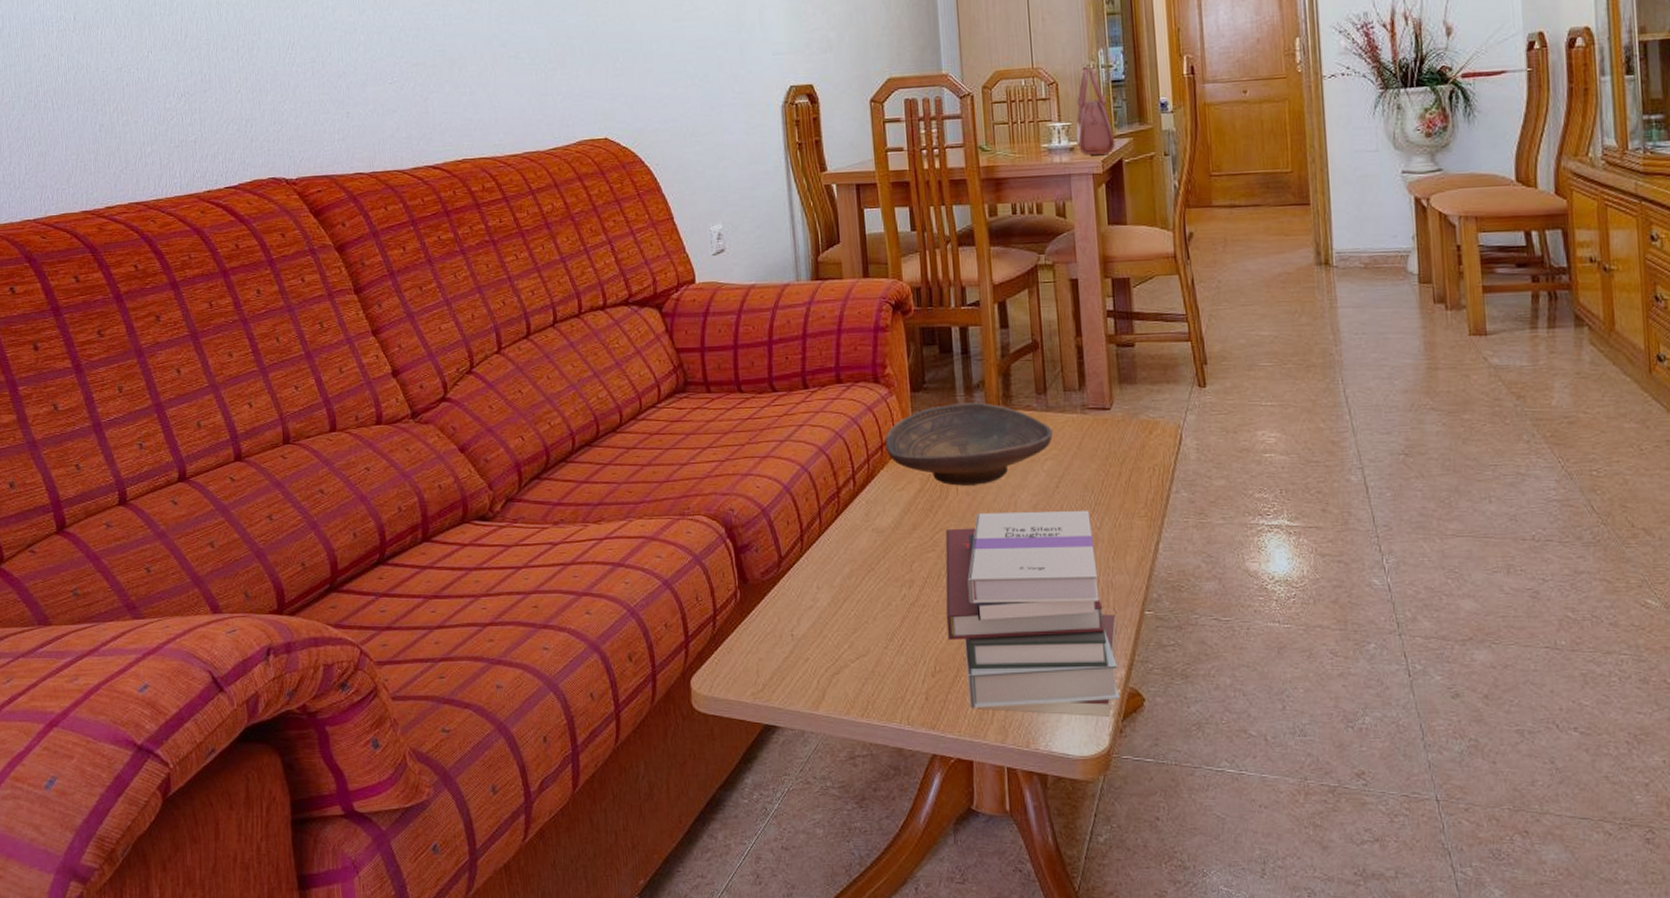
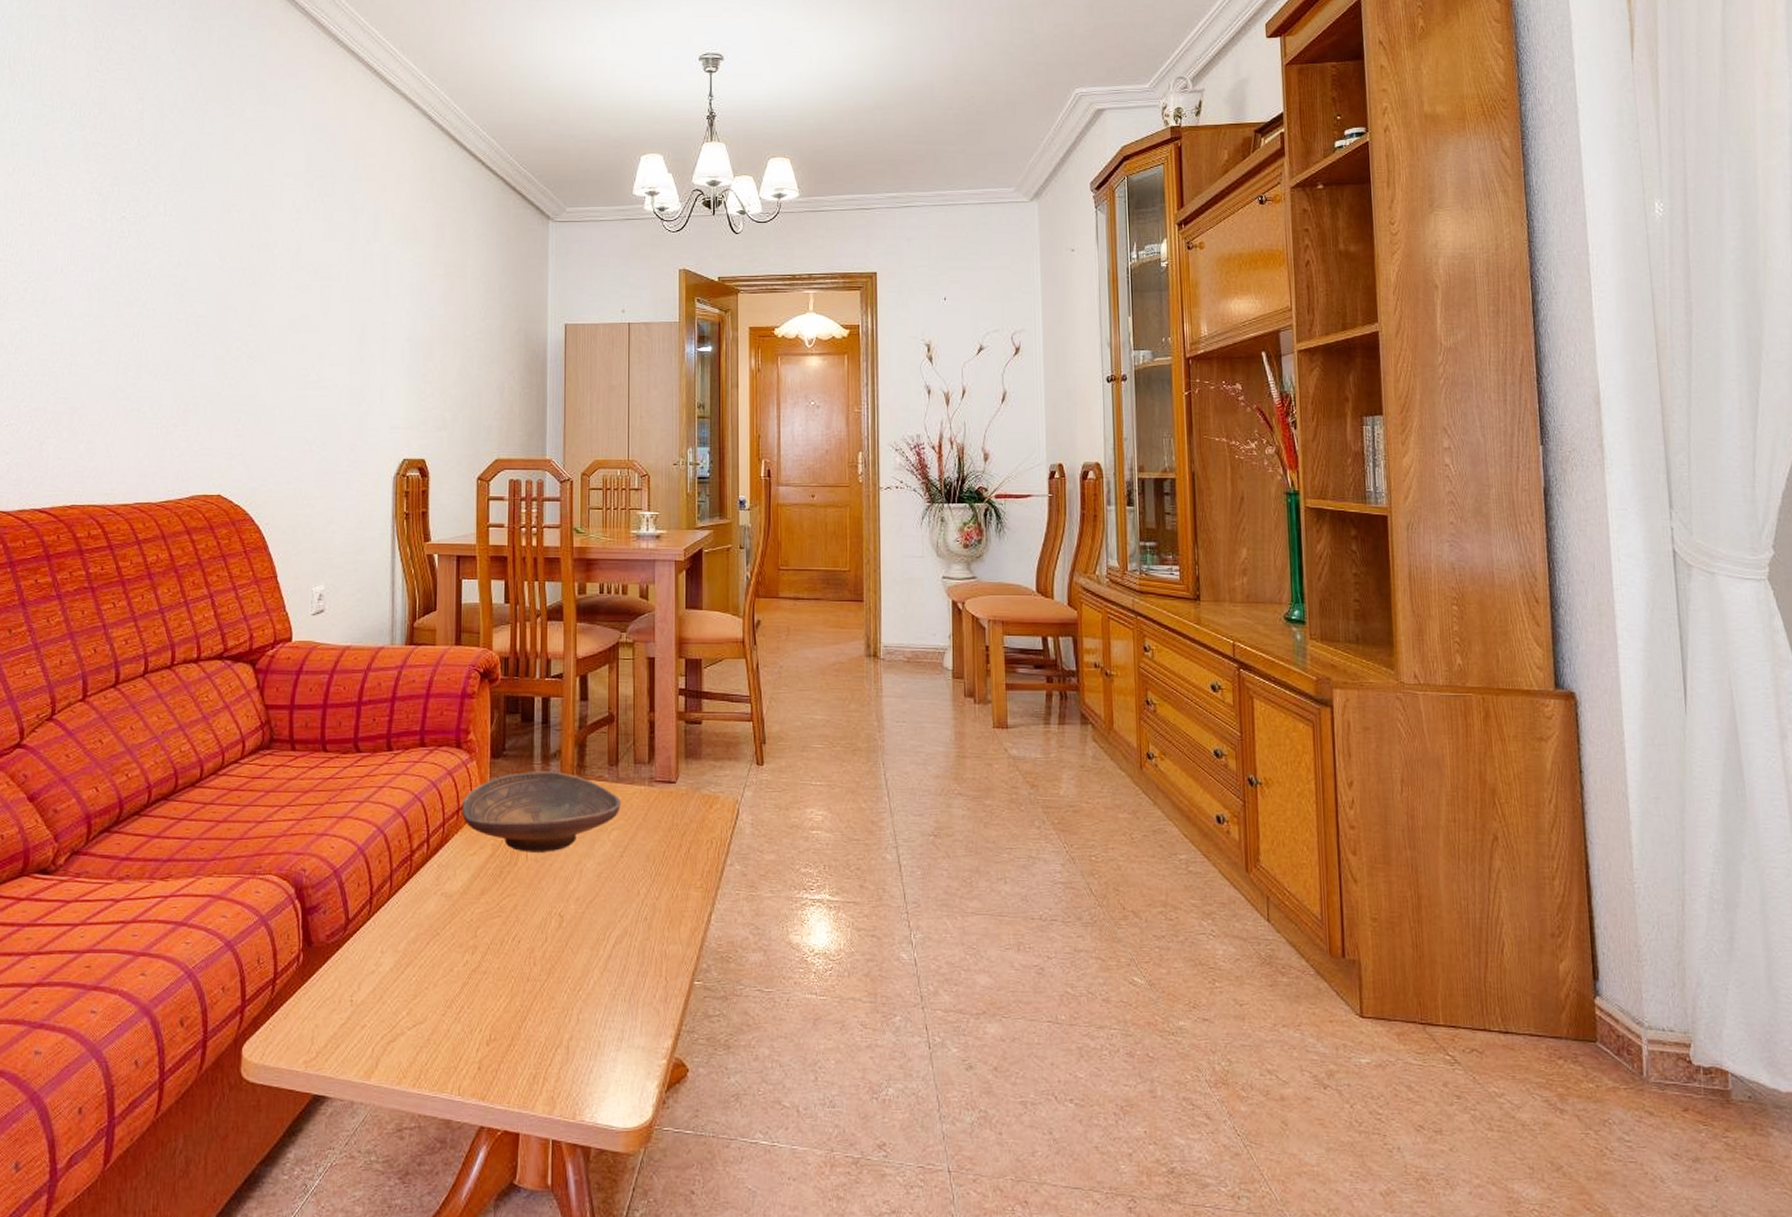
books: present [945,510,1120,716] -> none [505,879,667,1087]
handbag: present [1076,66,1116,156] -> none [663,463,697,545]

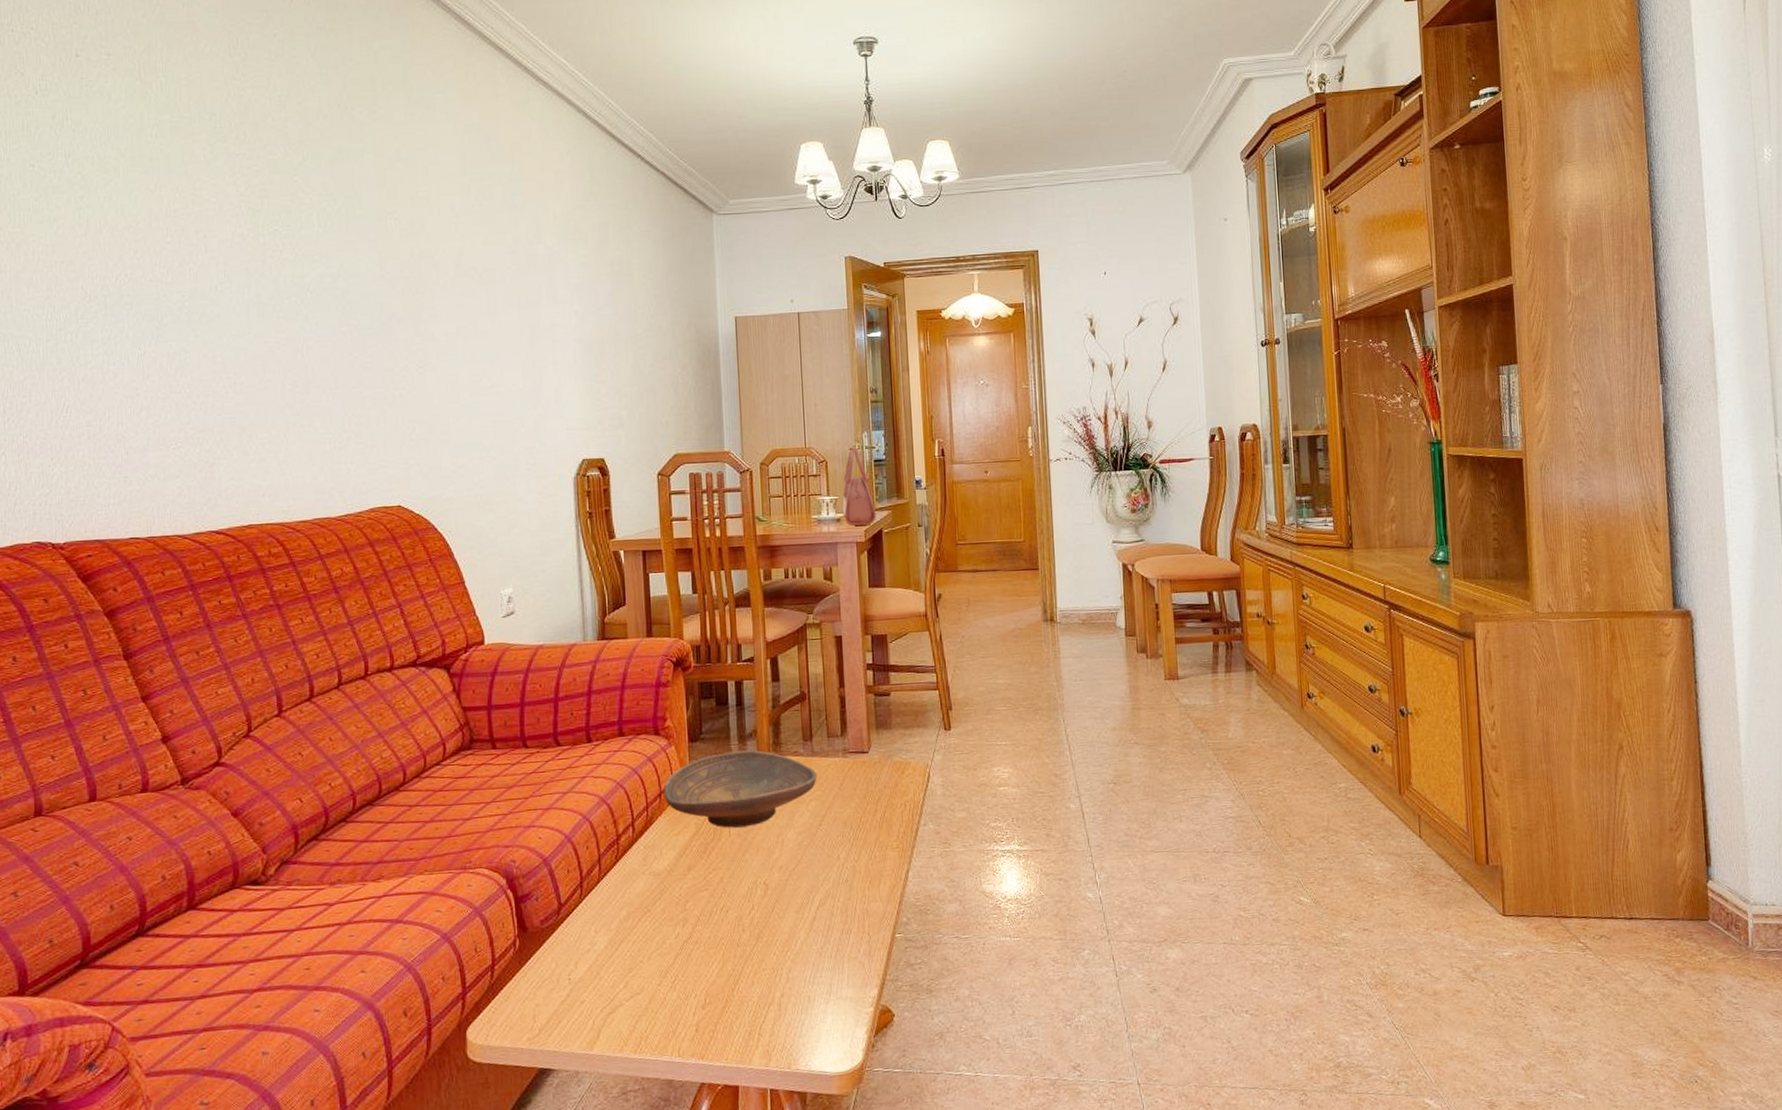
handbag: none [663,463,697,545] -> present [842,447,876,526]

